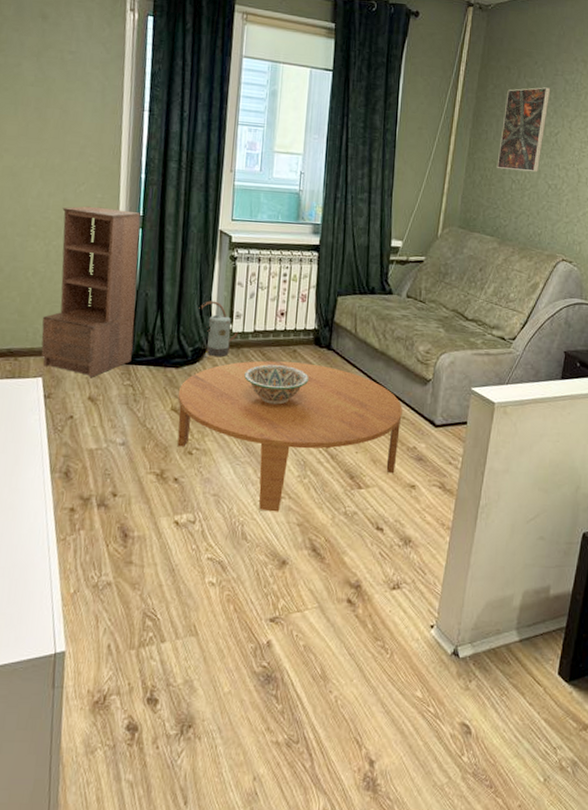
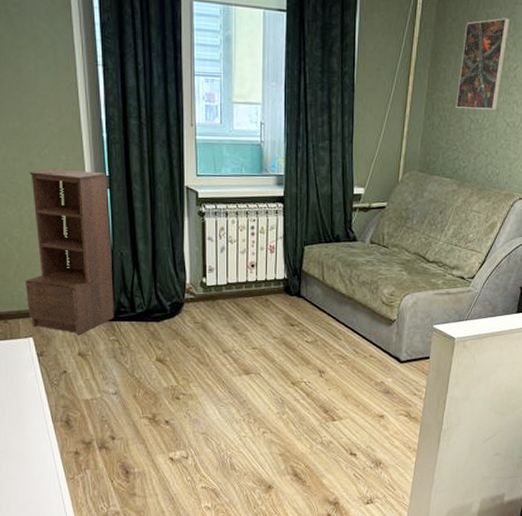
coffee table: present [177,360,402,512] -> none [161,310,370,445]
watering can: present [199,301,239,358] -> none [173,256,213,310]
decorative bowl: present [244,364,309,405] -> none [221,314,282,351]

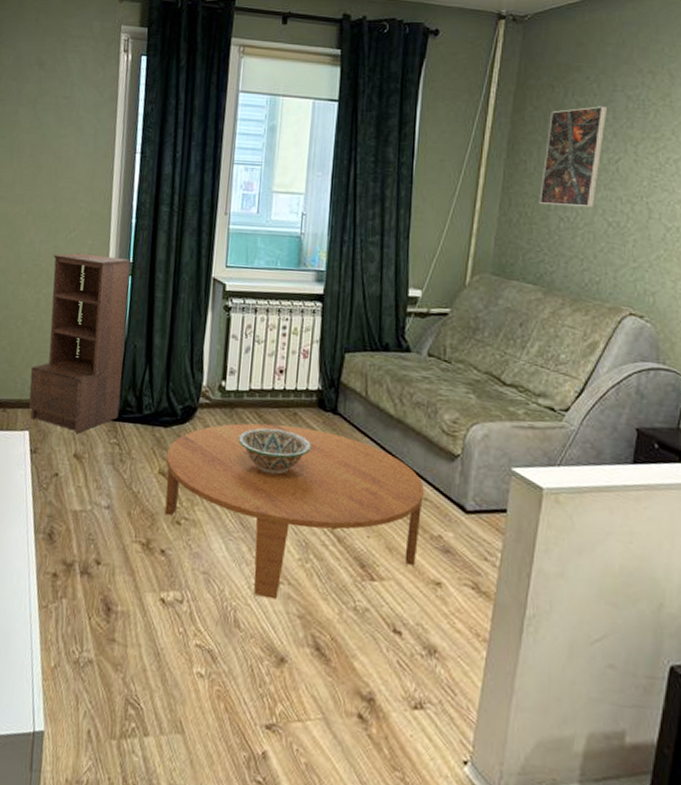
coffee table: none [161,310,370,445] -> present [164,423,424,600]
decorative bowl: none [221,314,282,351] -> present [238,427,312,475]

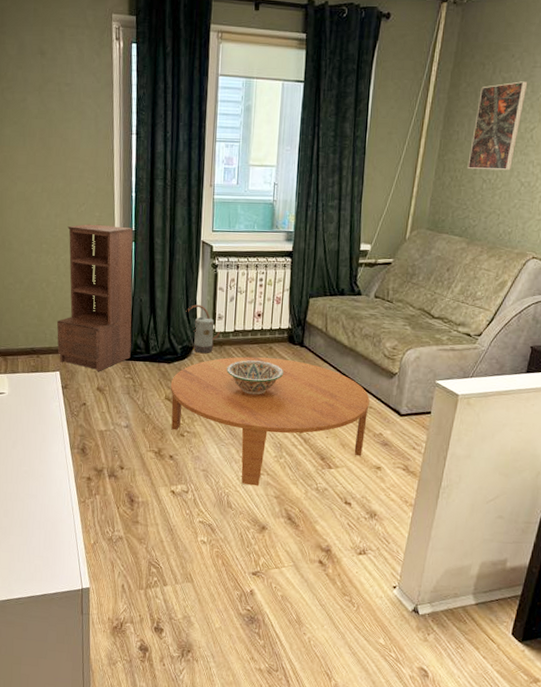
watering can: none [190,354,233,418] -> present [186,304,221,354]

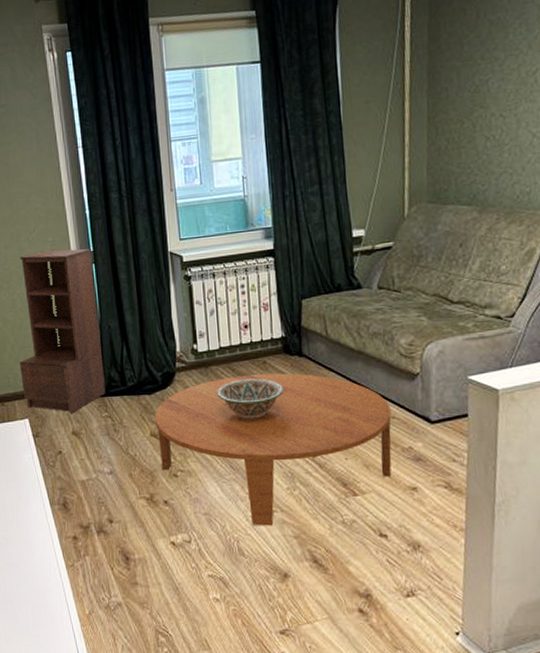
watering can: present [186,304,221,354] -> none [161,323,205,379]
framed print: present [467,81,528,171] -> none [464,20,521,127]

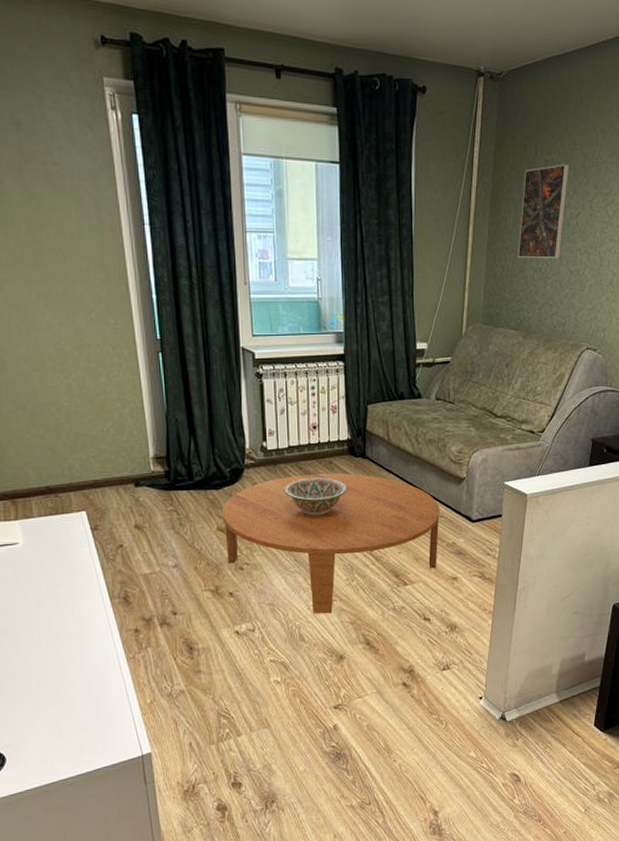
bookshelf: present [19,249,106,413] -> none [75,333,171,506]
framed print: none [464,20,521,127] -> present [517,164,570,259]

